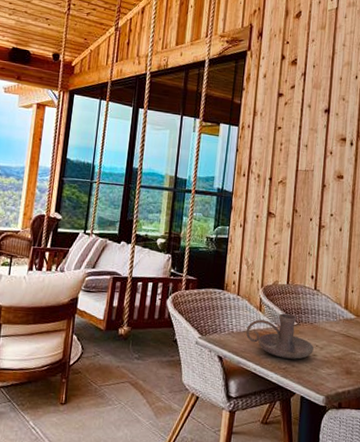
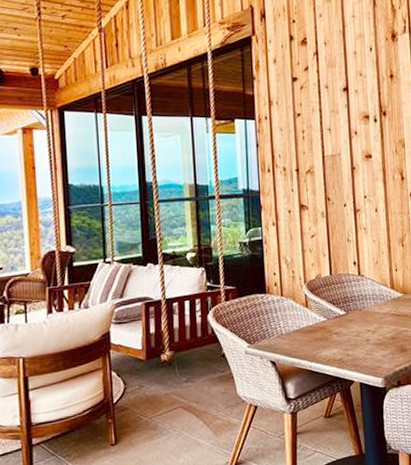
candle holder: present [245,313,314,359] -> none [295,304,366,350]

